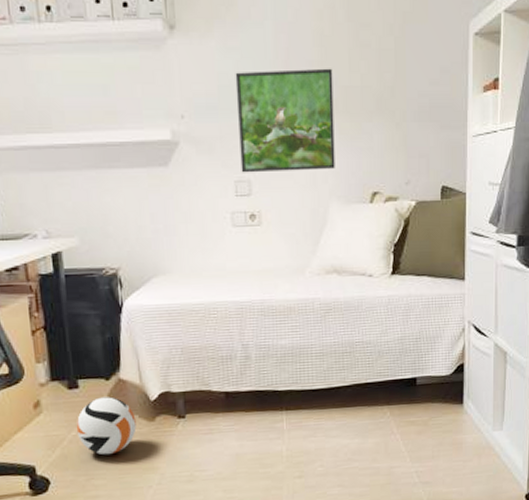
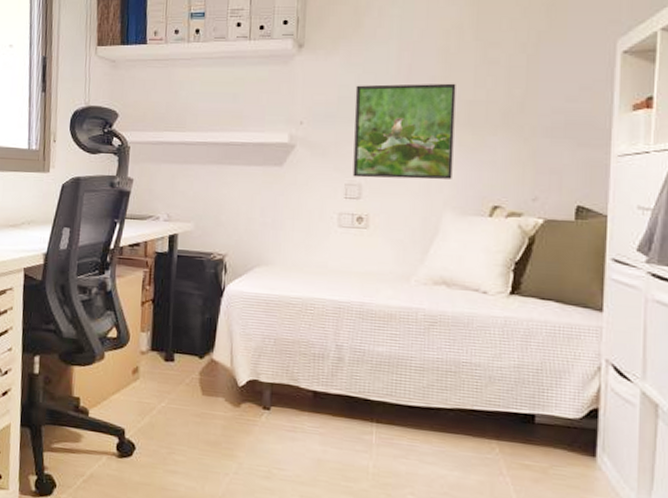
ball: present [76,396,136,455] -> none [166,374,222,433]

